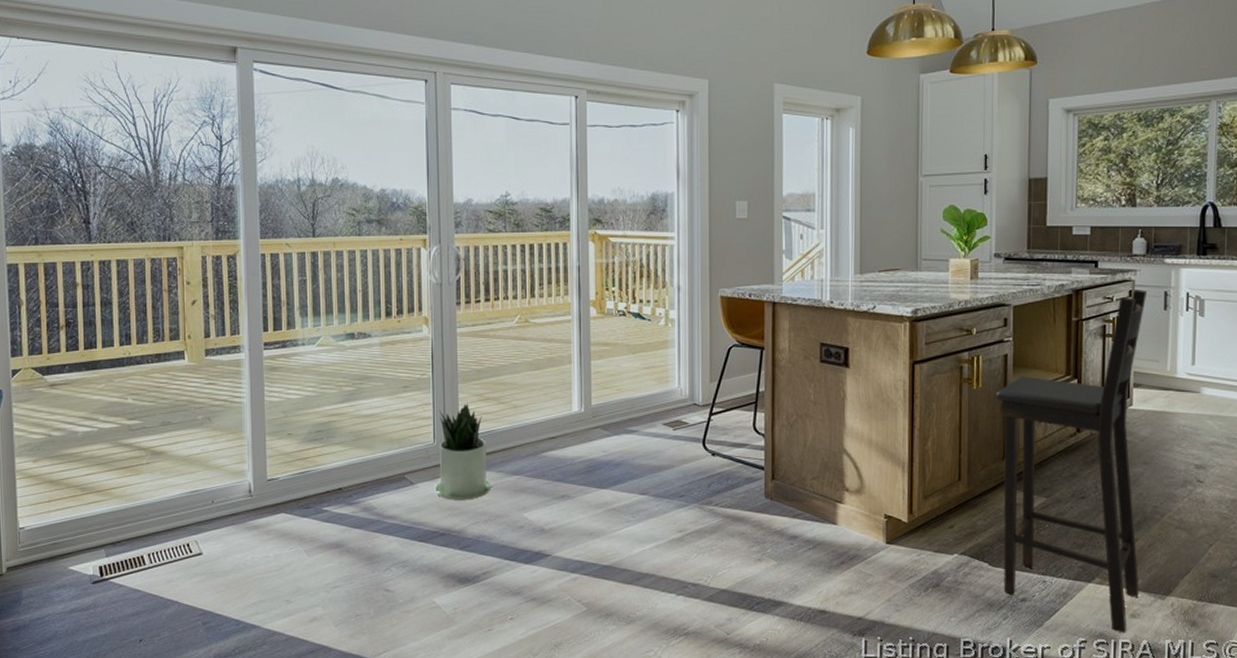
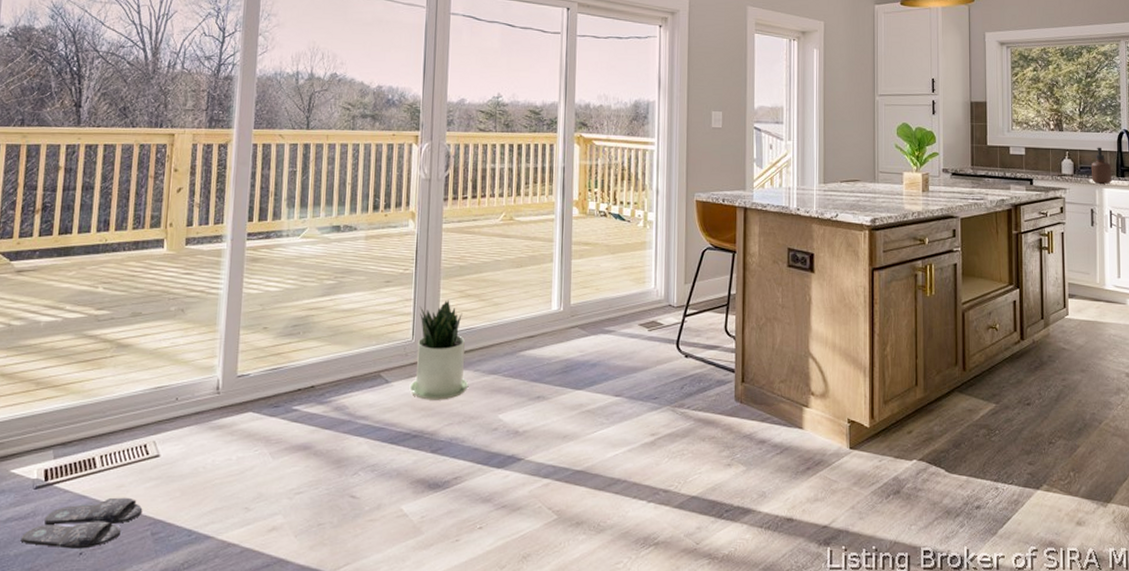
slippers: none [85,591,192,636] -> present [20,497,143,549]
bar stool: present [996,289,1148,633] -> none [947,206,1083,541]
soap dispenser: none [1167,223,1192,263] -> present [1091,147,1112,184]

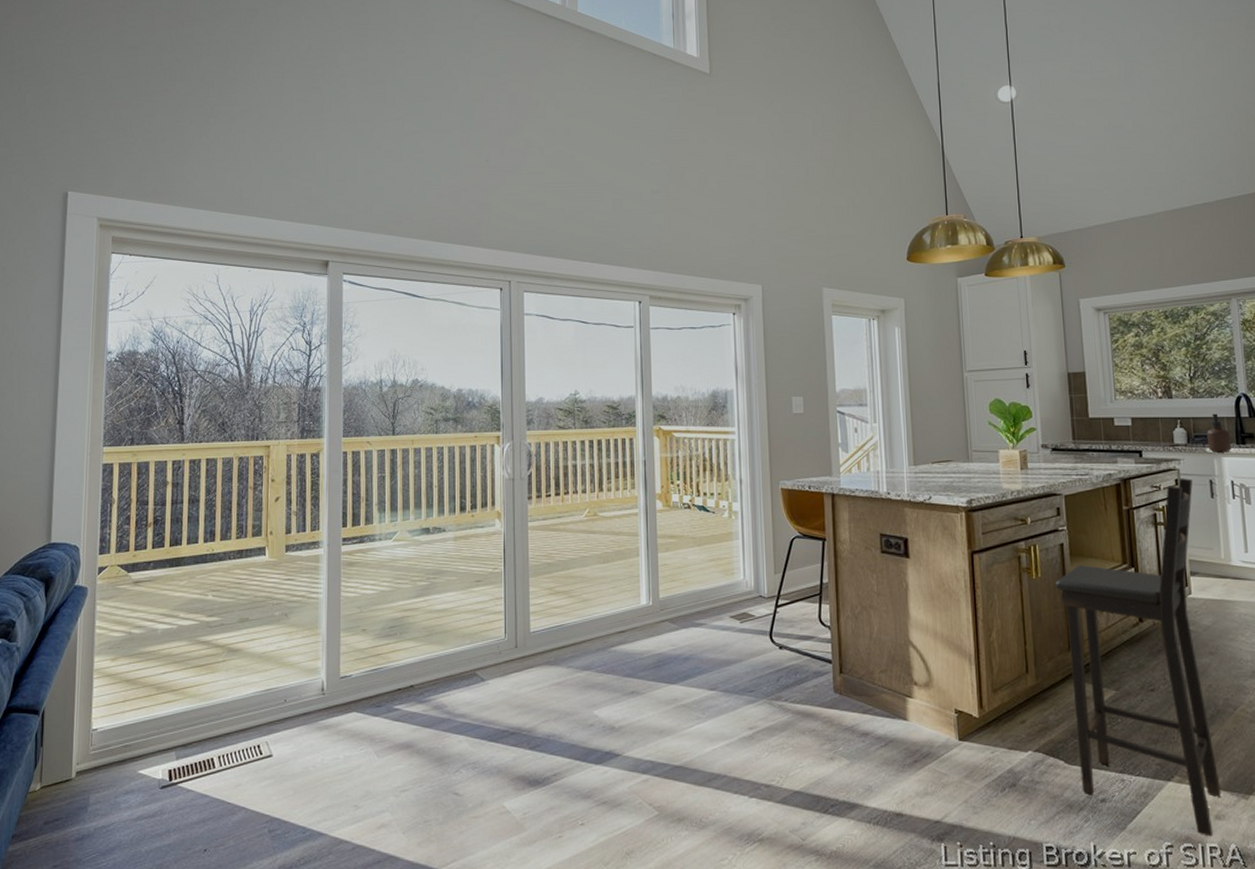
slippers: present [20,497,143,549] -> none [150,796,260,846]
planter: present [409,300,469,400] -> none [505,597,563,697]
bar stool: none [947,206,1083,541] -> present [1055,478,1221,837]

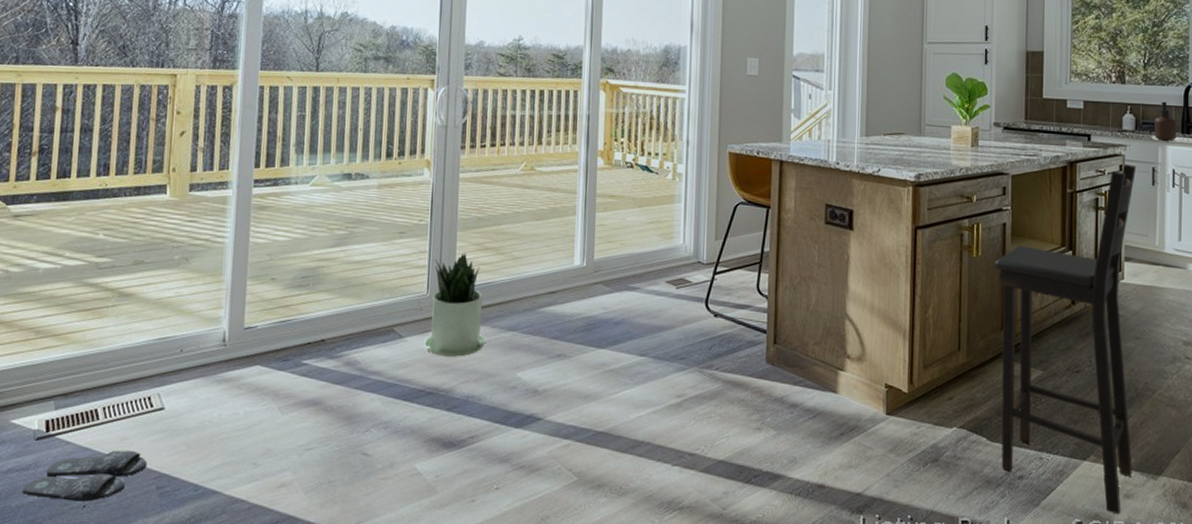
slippers: none [150,796,260,846] -> present [22,450,148,502]
planter: none [505,597,563,697] -> present [424,253,486,357]

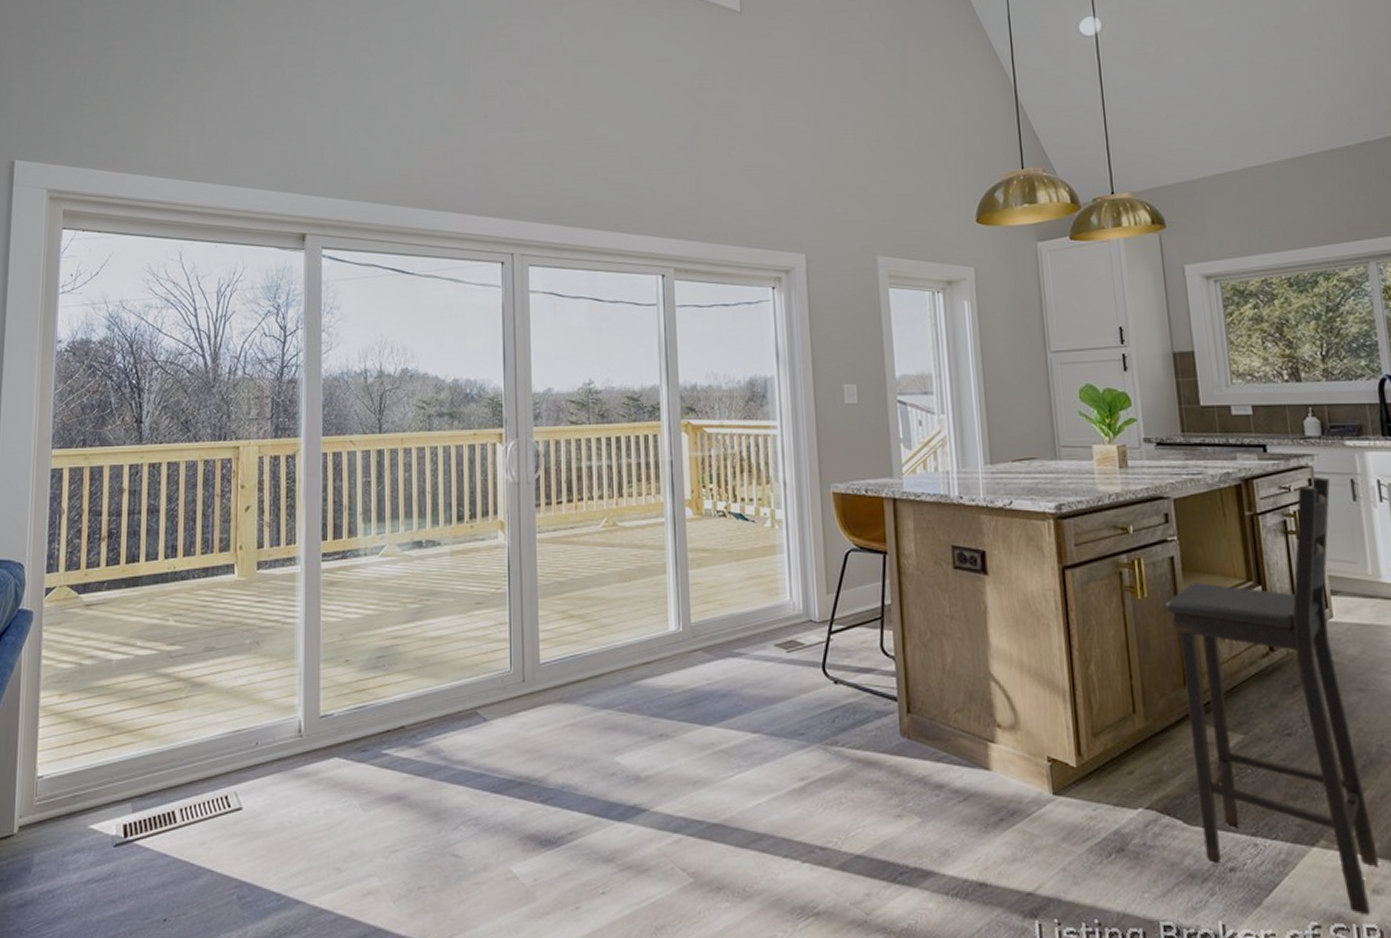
slippers: present [22,450,148,502] -> none [102,856,227,914]
planter: present [424,253,486,357] -> none [511,622,579,741]
soap dispenser: present [1154,101,1177,141] -> none [1344,399,1376,446]

